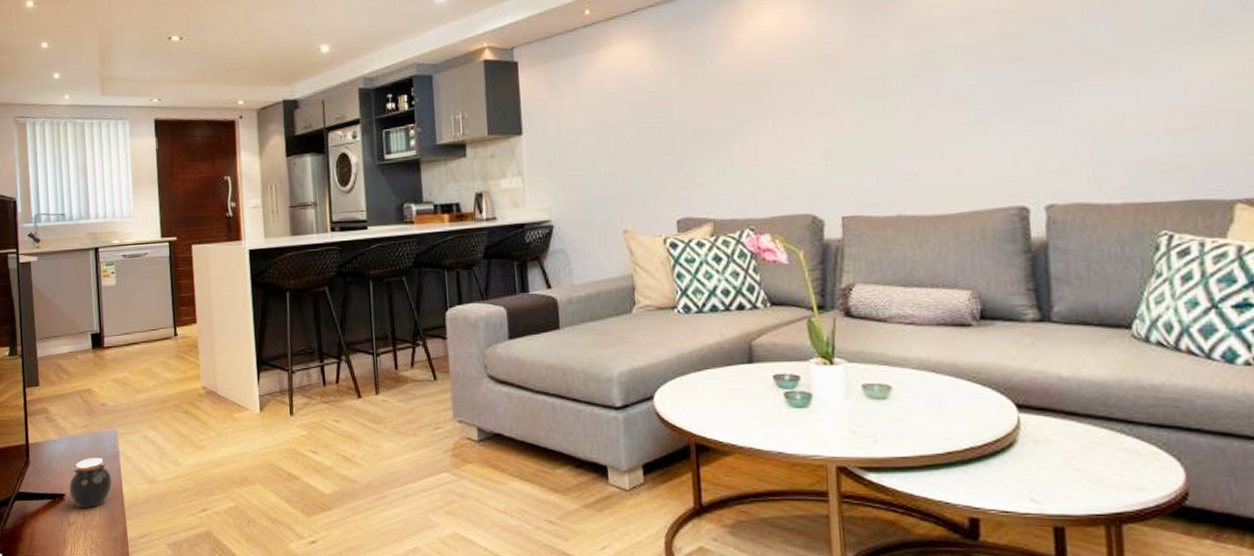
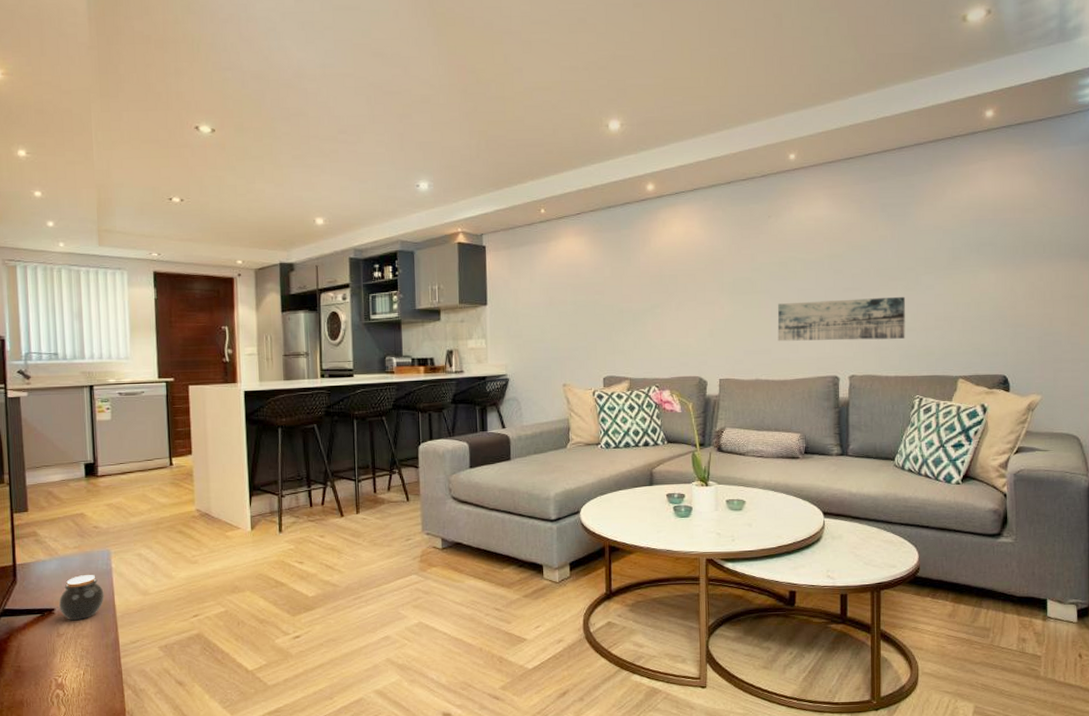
wall art: none [925,85,1137,161] -> present [777,296,905,341]

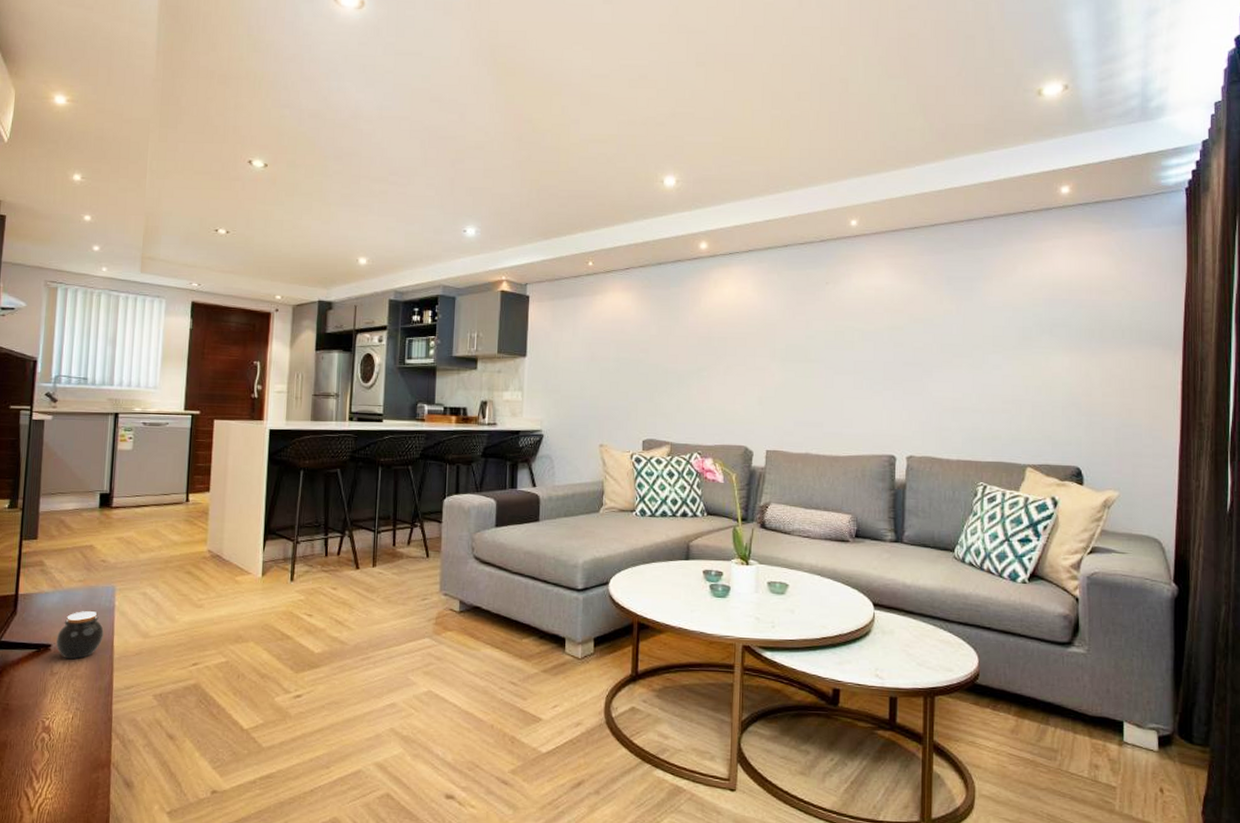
wall art: present [777,296,905,341] -> none [831,374,970,420]

